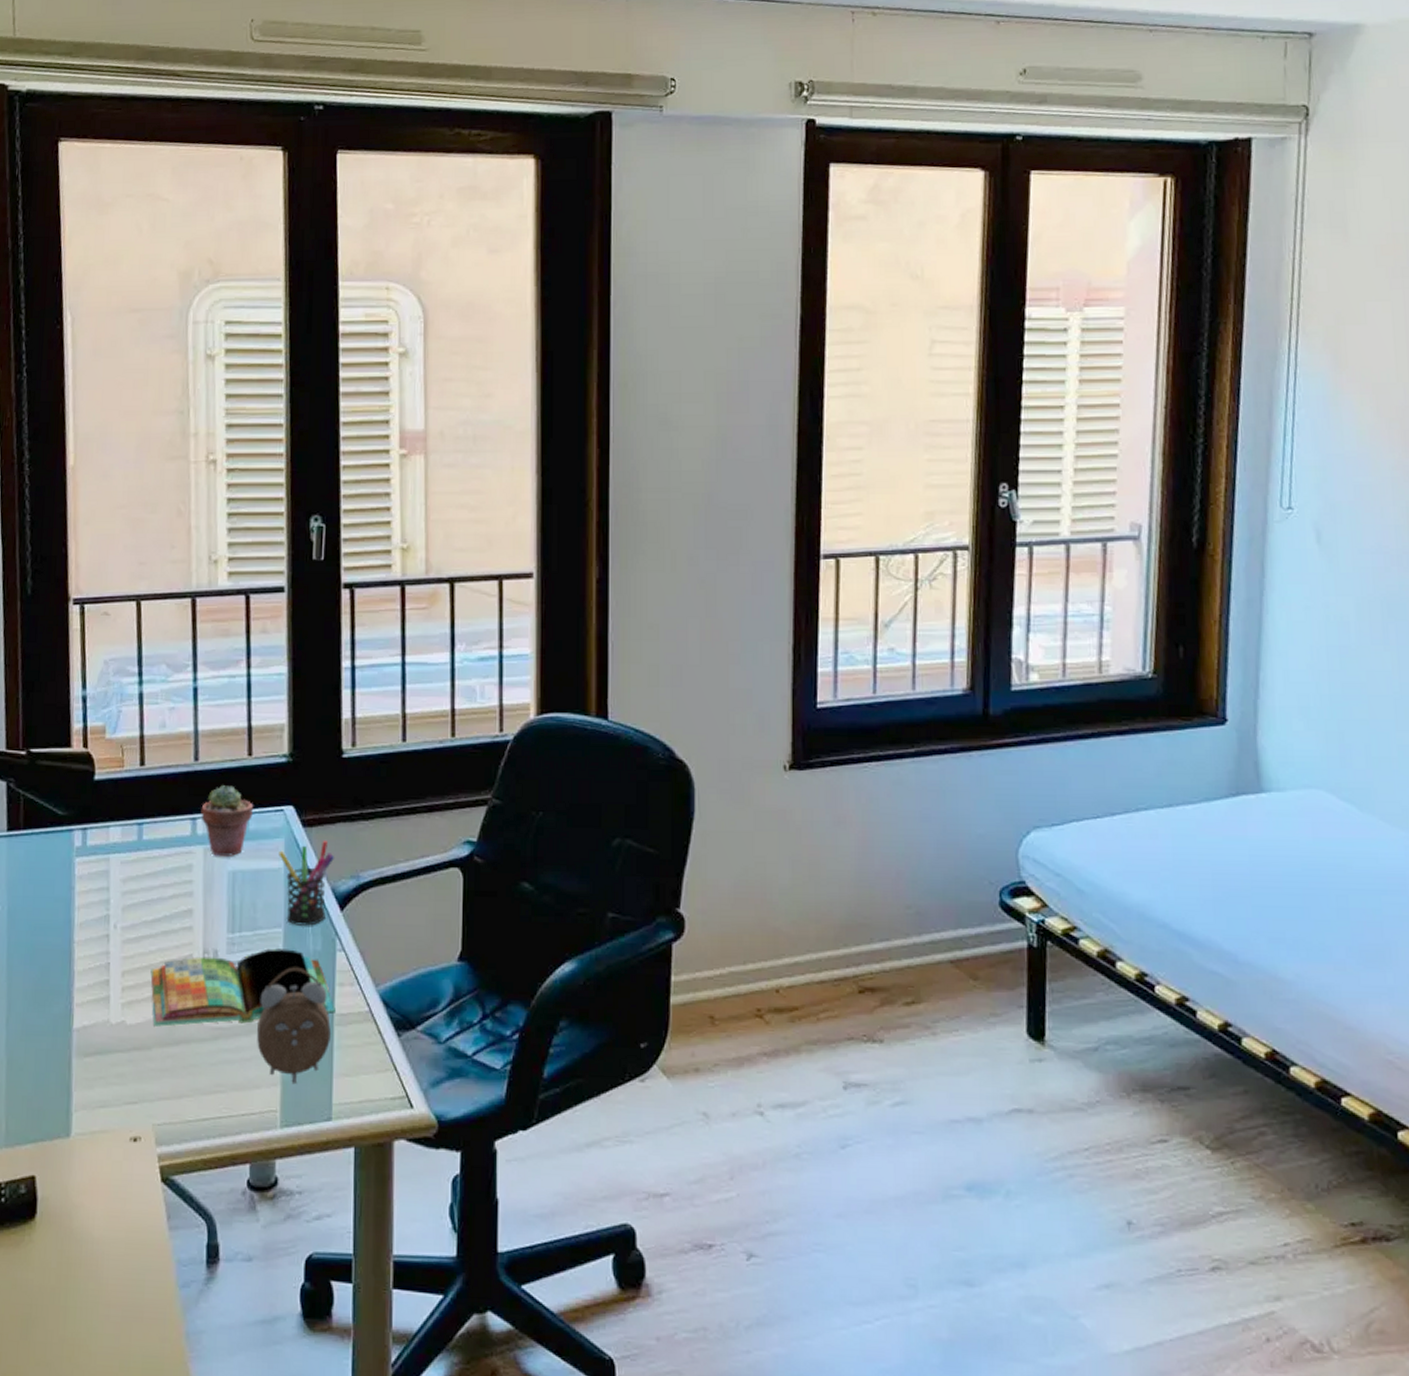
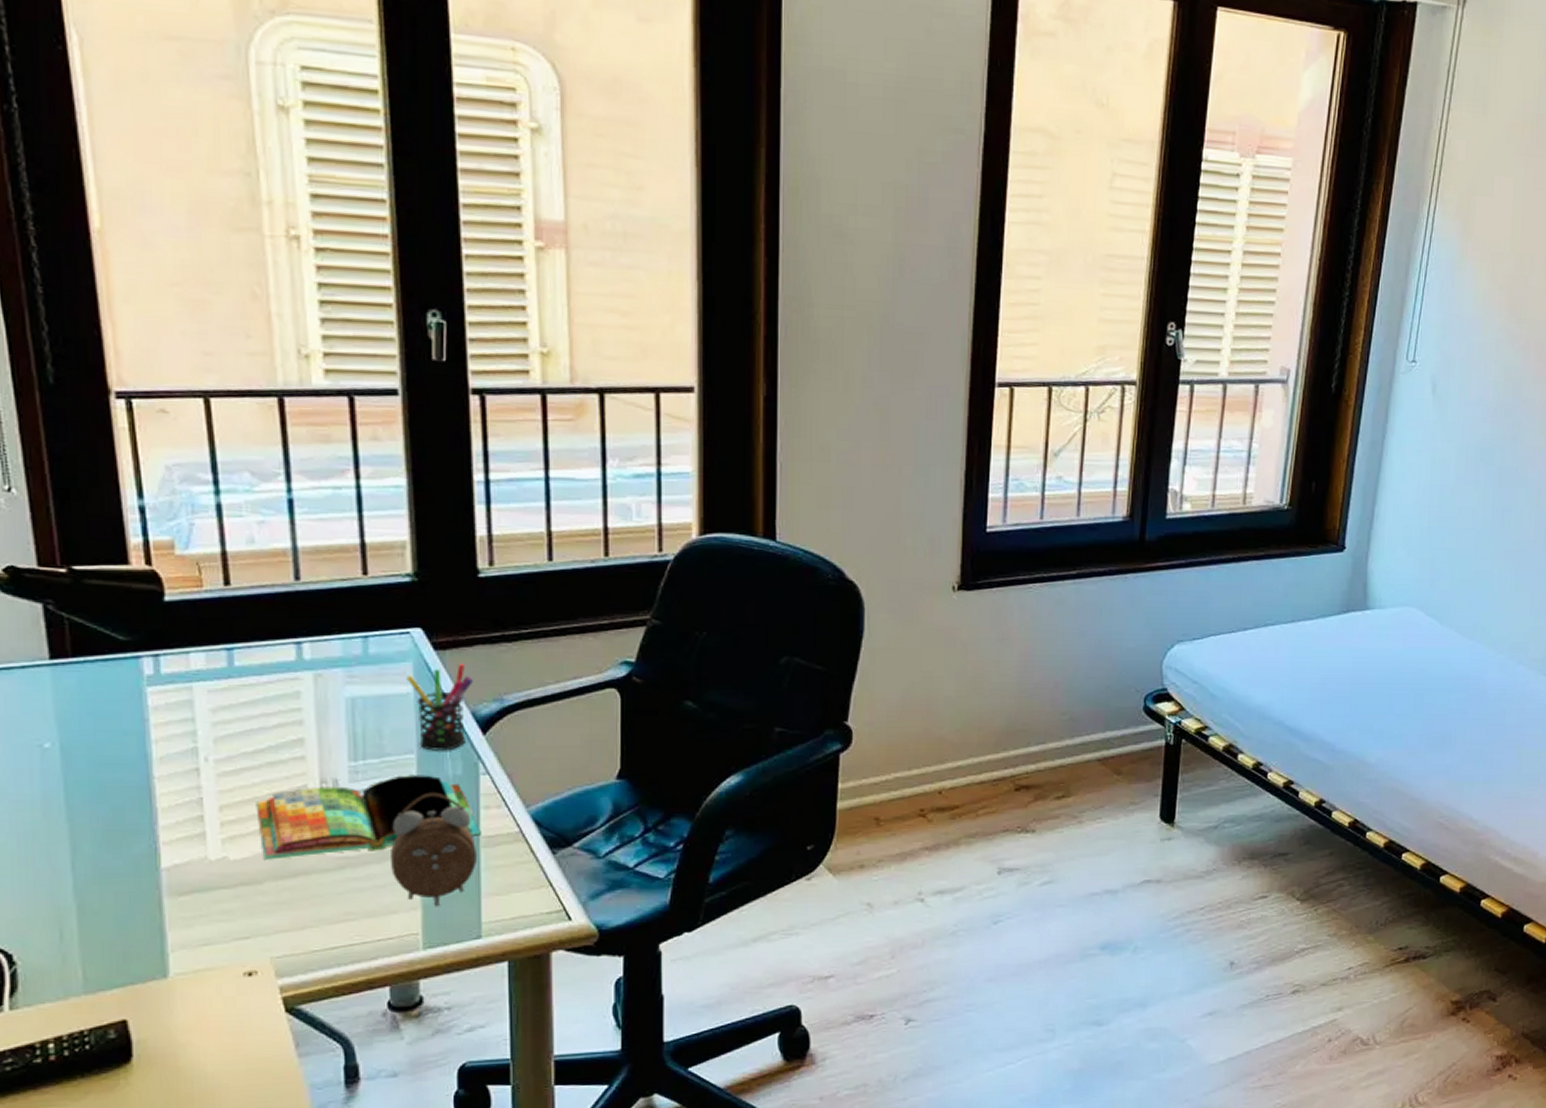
potted succulent: present [201,785,254,857] -> none [307,607,374,683]

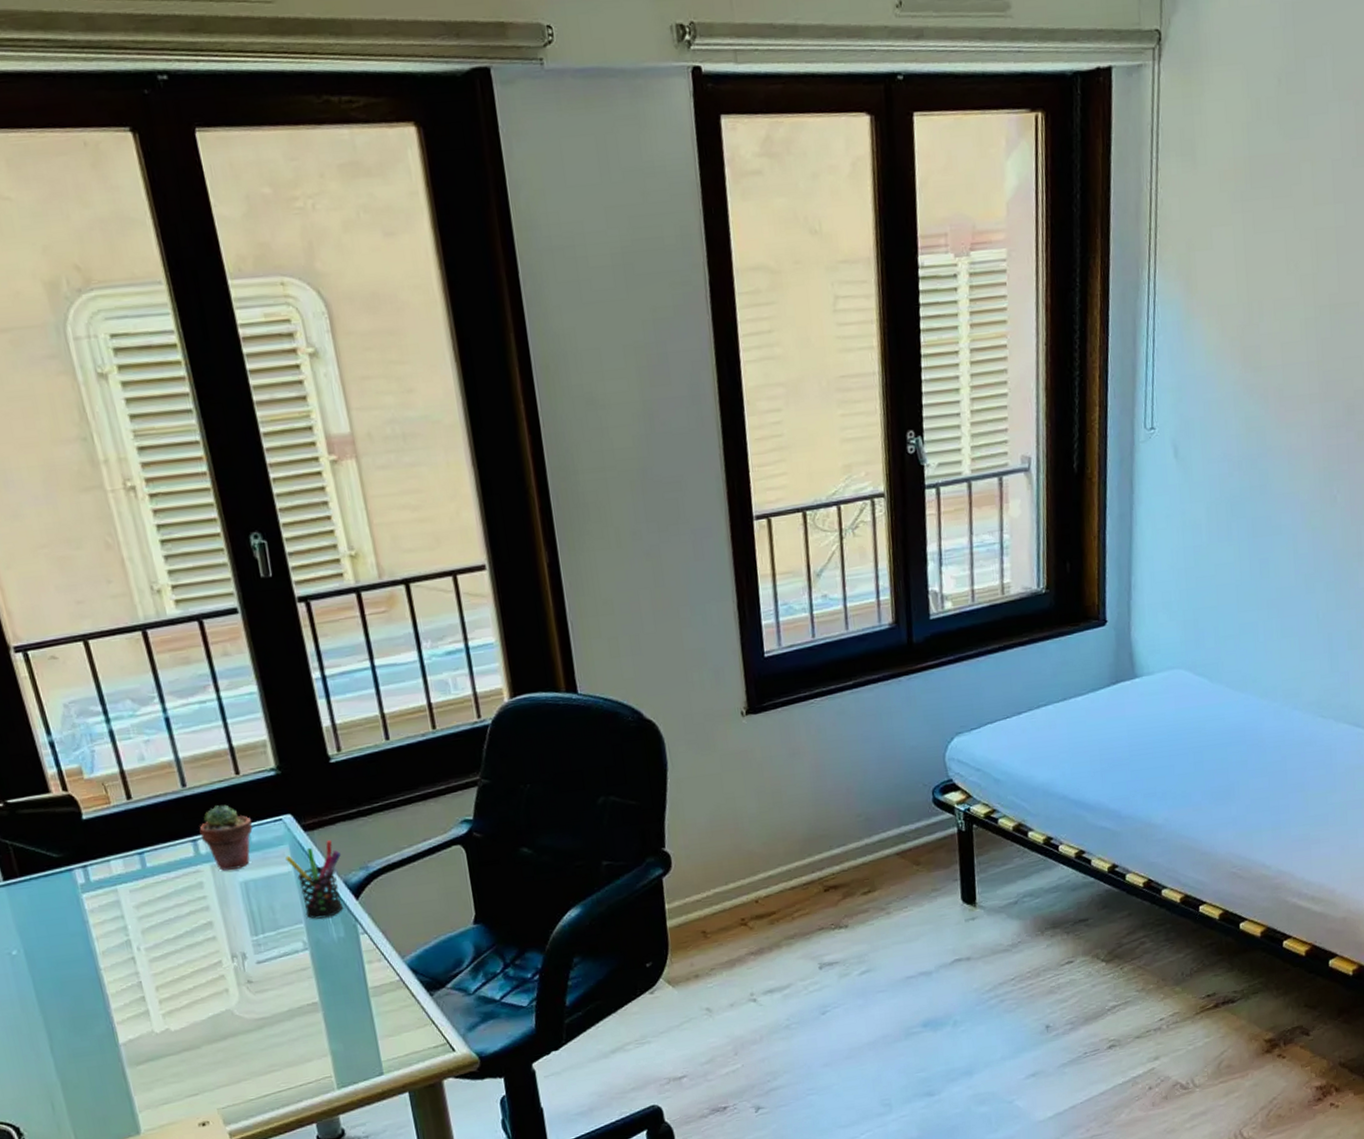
book: present [256,775,483,860] -> none [183,940,370,1028]
potted succulent: none [307,607,374,683] -> present [199,804,253,872]
alarm clock: present [391,792,478,907] -> none [295,954,369,1053]

